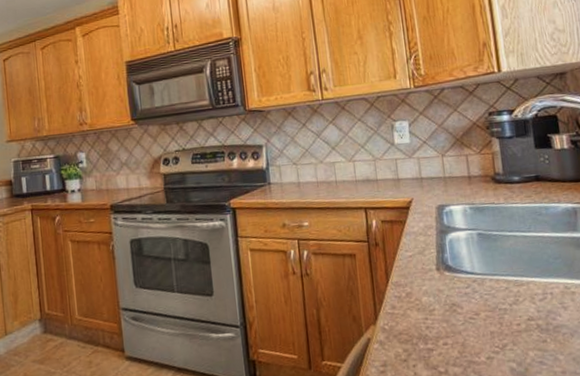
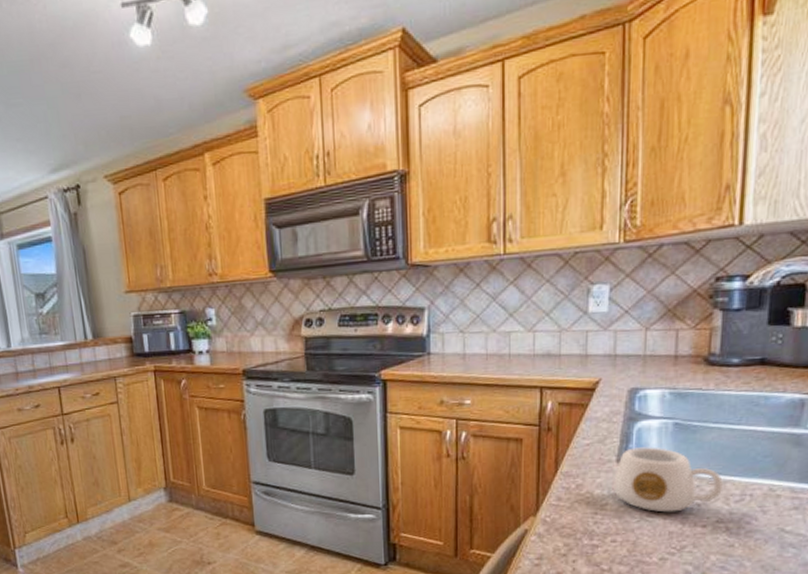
mug: none [437,255,527,314] -> present [614,447,723,513]

